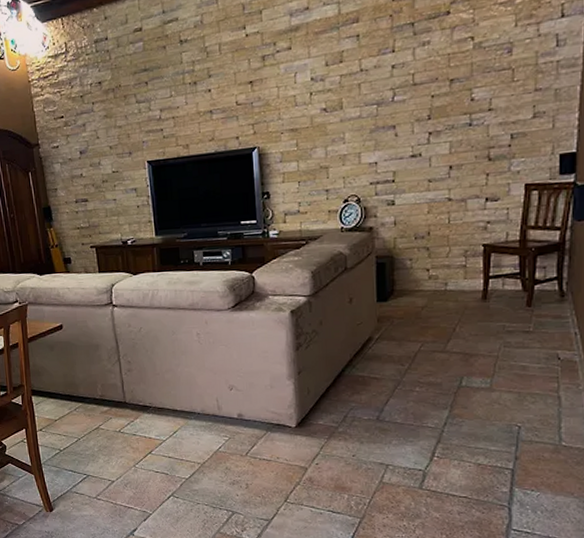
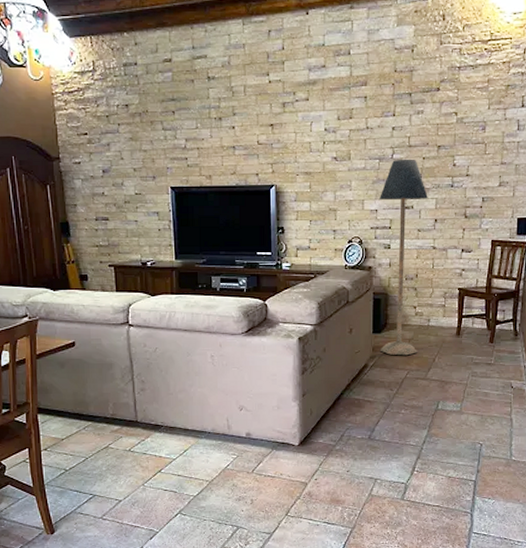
floor lamp: none [379,98,440,326] -> present [379,159,428,356]

